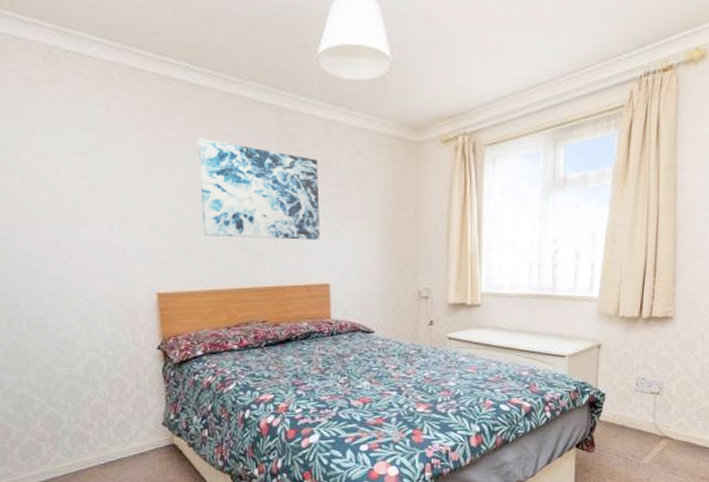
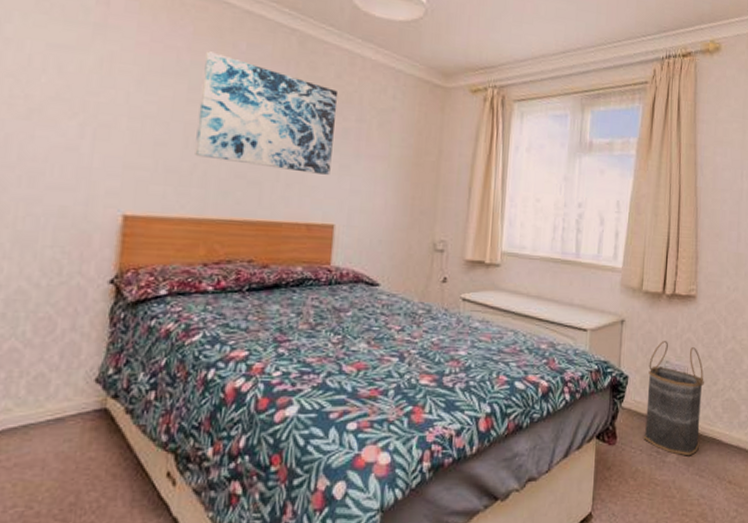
basket: none [620,359,680,458] -> present [644,340,704,456]

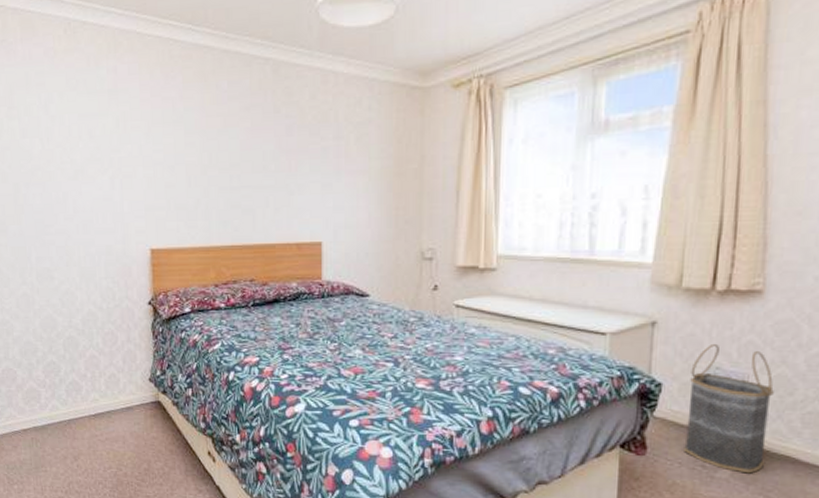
wall art: present [195,51,339,175] -> none [194,96,314,196]

